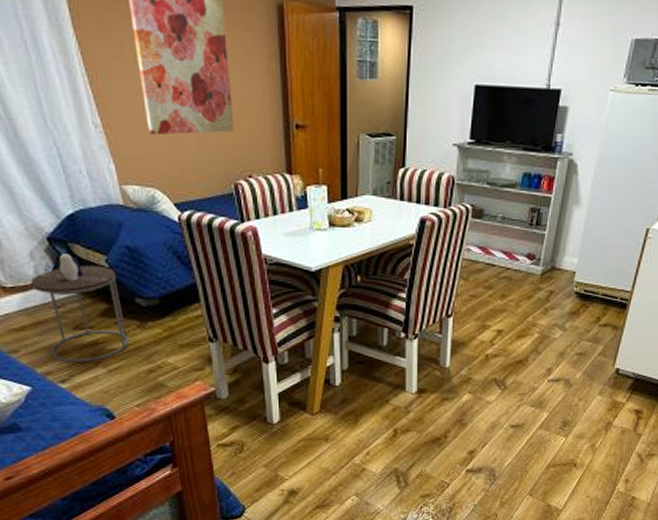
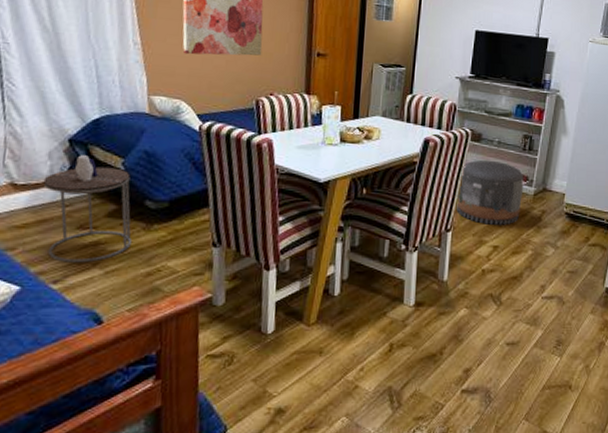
pouf: none [457,238,531,308] -> present [456,160,524,225]

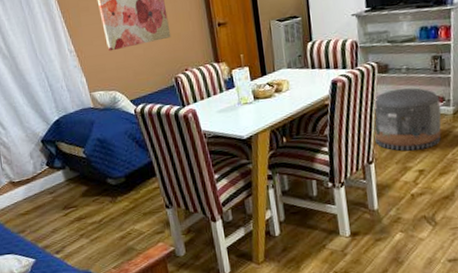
side table: present [43,155,132,263] -> none [31,150,104,237]

